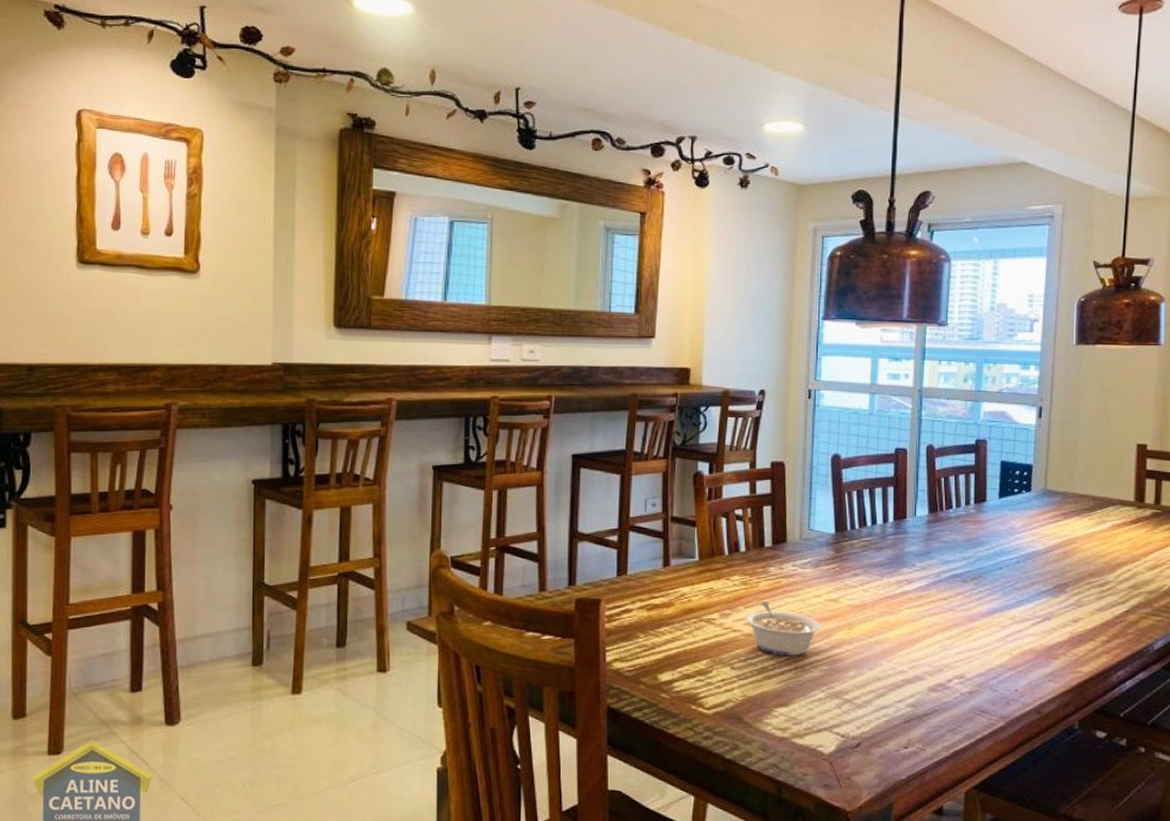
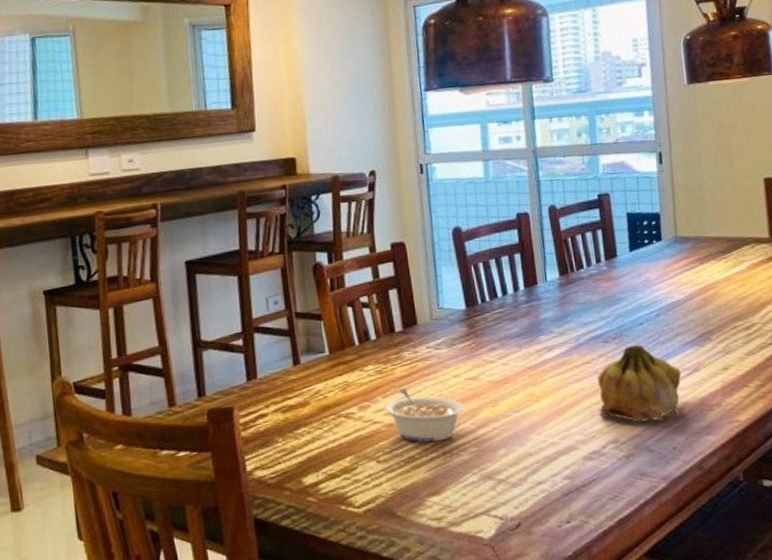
fruit: none [948,587,1033,663] -> present [597,344,686,422]

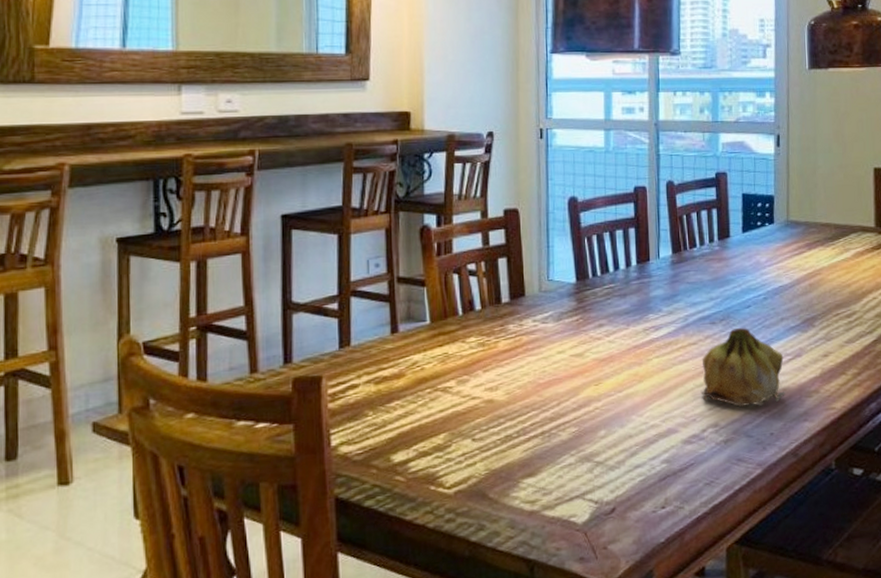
legume: present [384,387,464,443] -> none [484,362,567,421]

